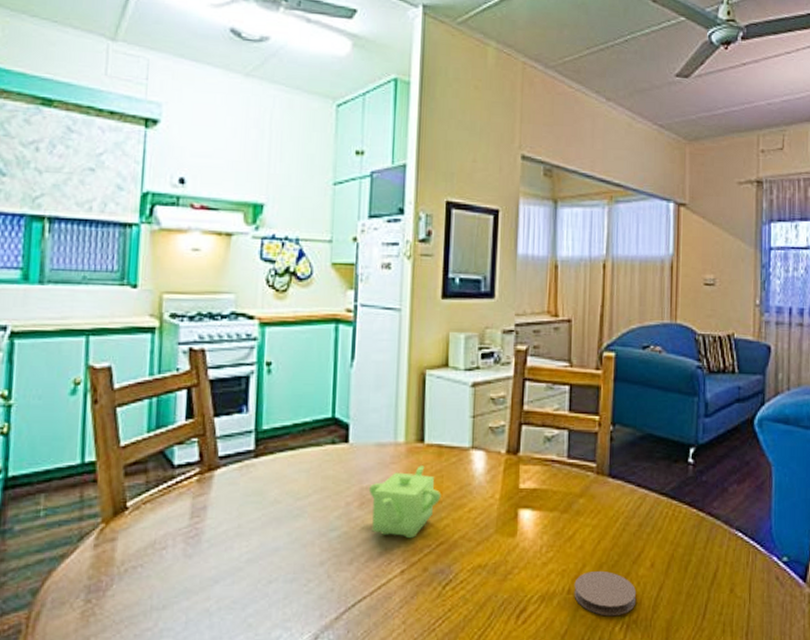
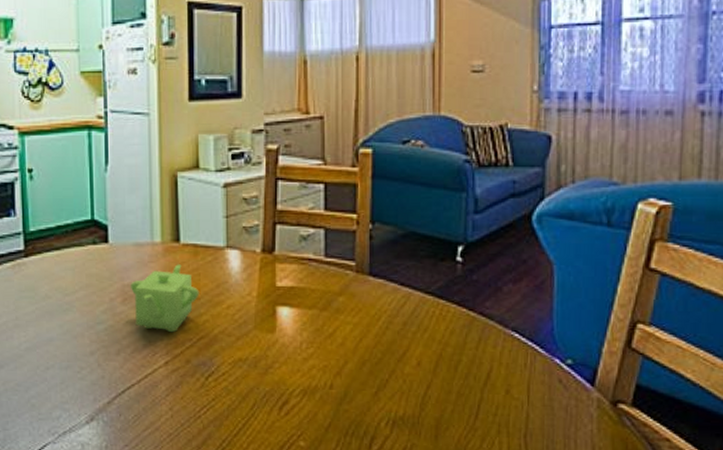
coaster: present [574,570,637,617] -> none [336,367,403,412]

